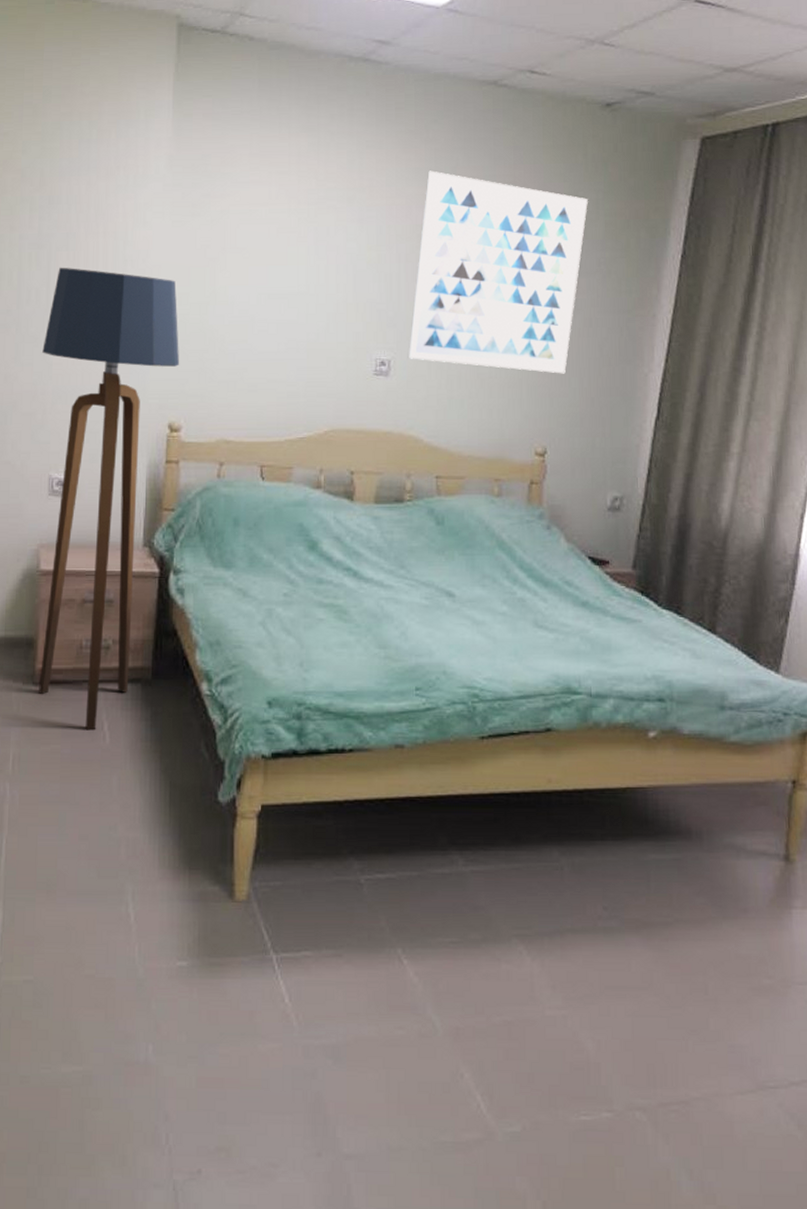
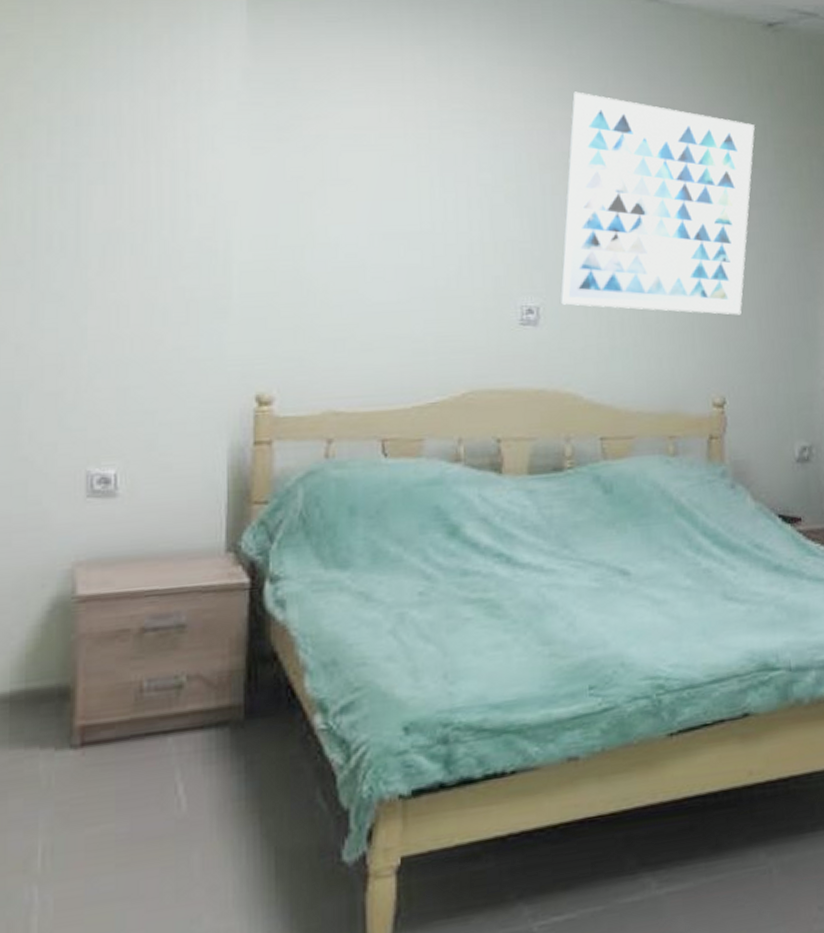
floor lamp: present [39,267,180,730] -> none [72,204,269,798]

